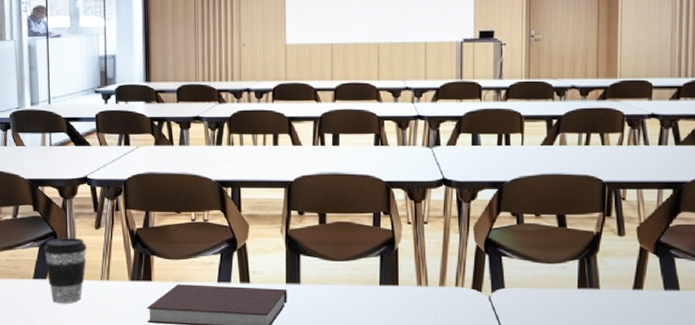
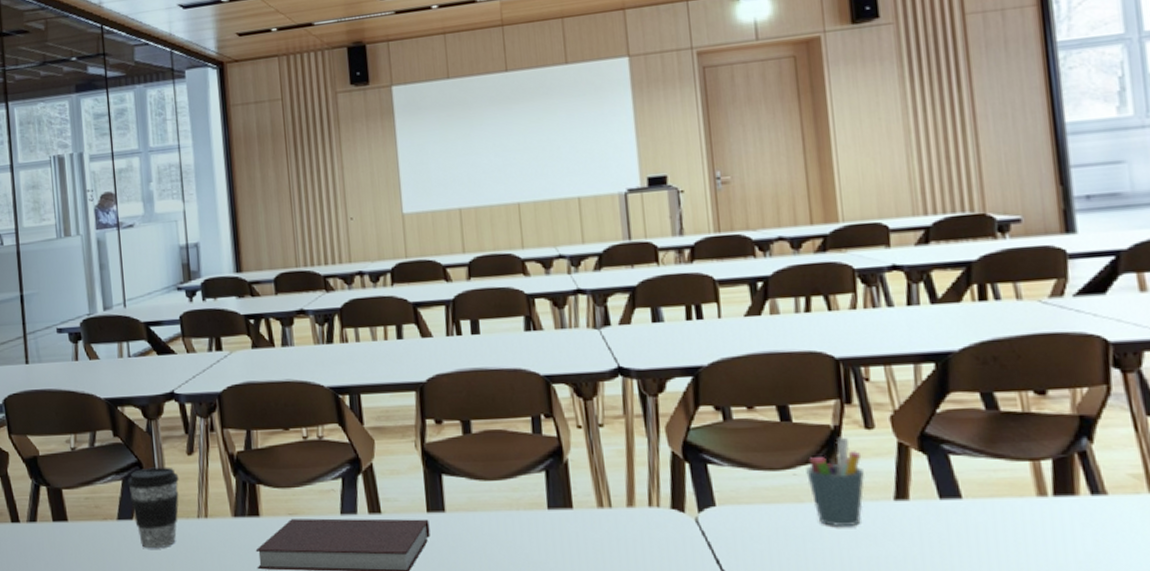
pen holder: none [573,241,614,308] -> present [806,437,864,528]

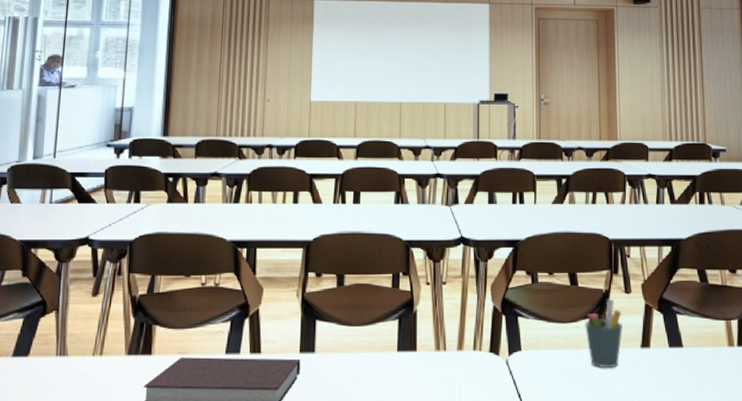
coffee cup: present [128,467,179,549] -> none [29,307,81,385]

